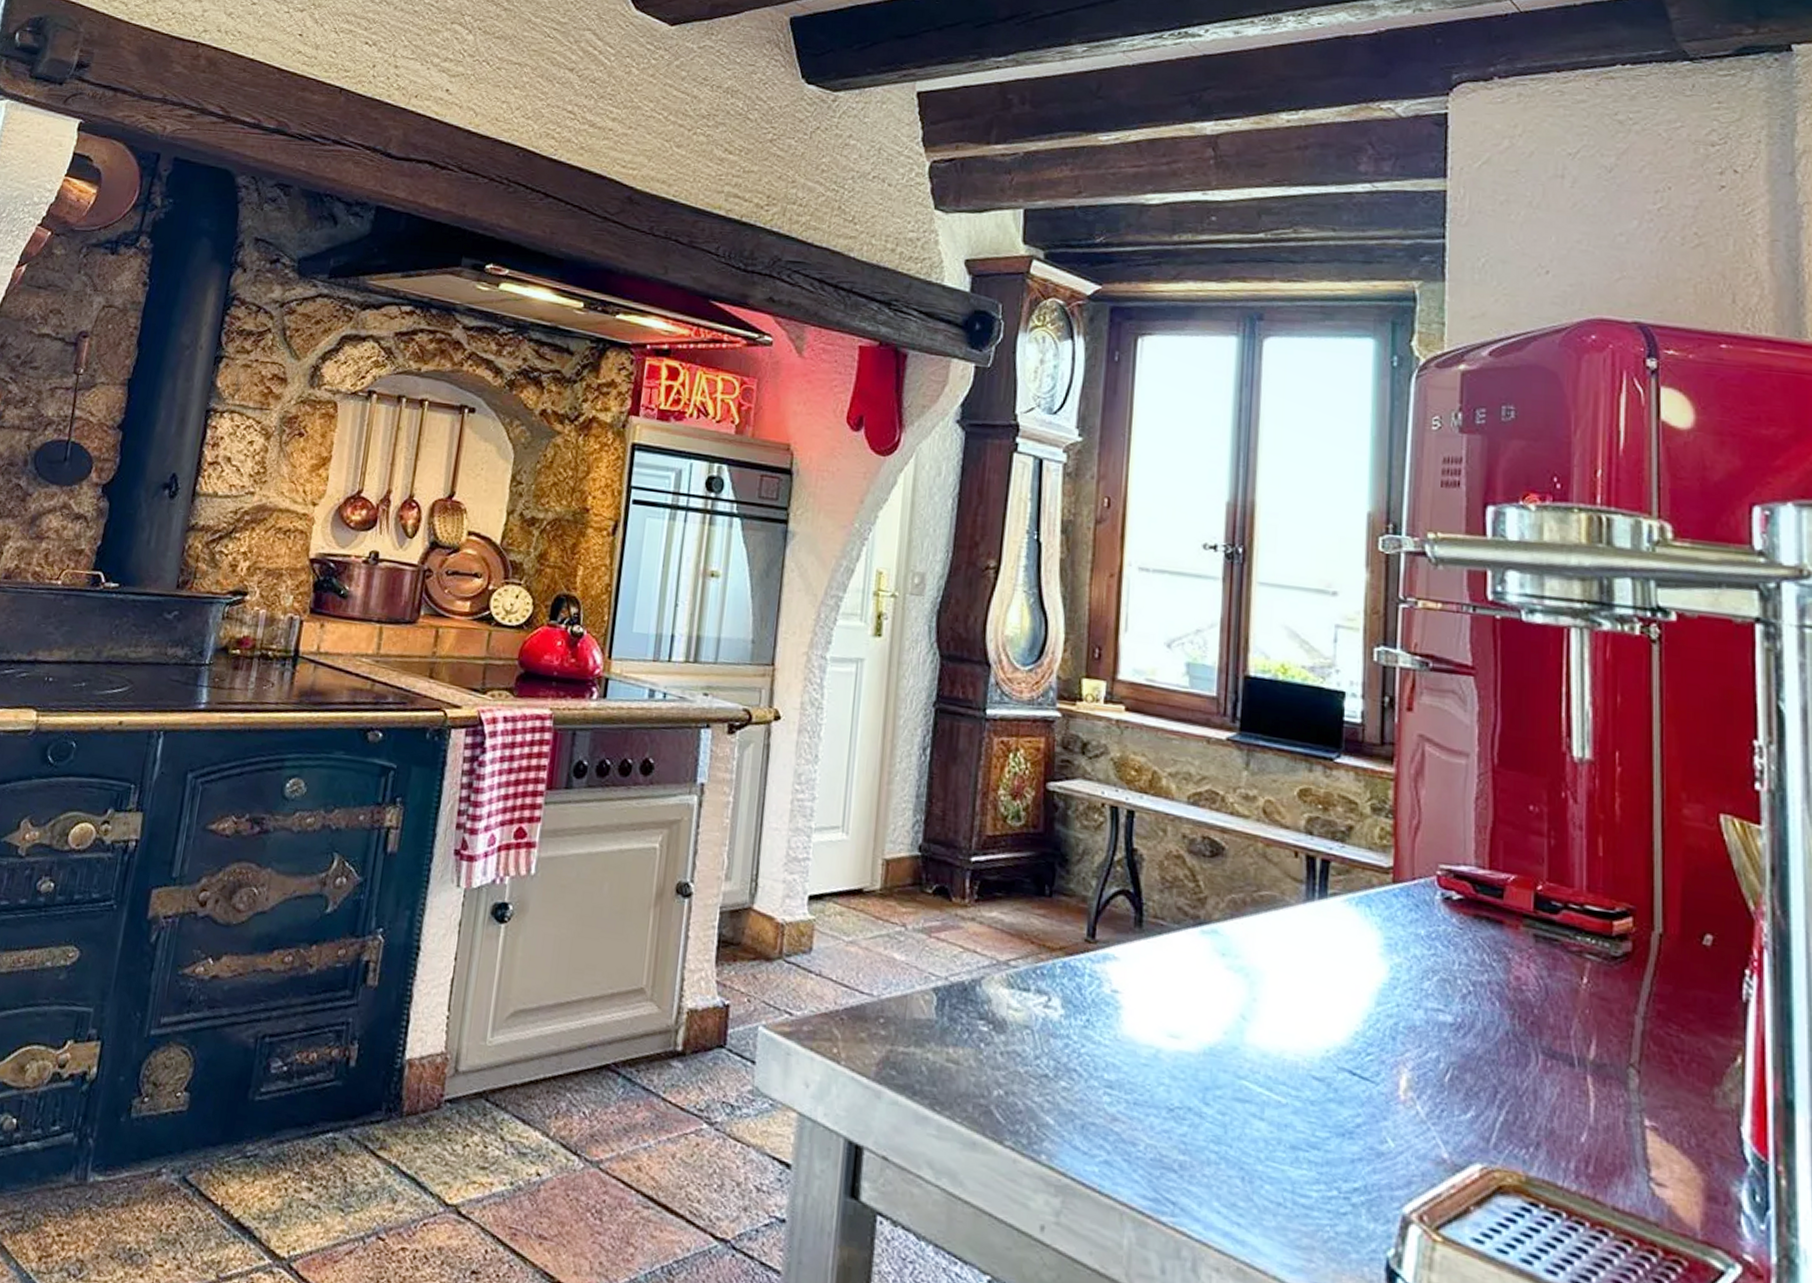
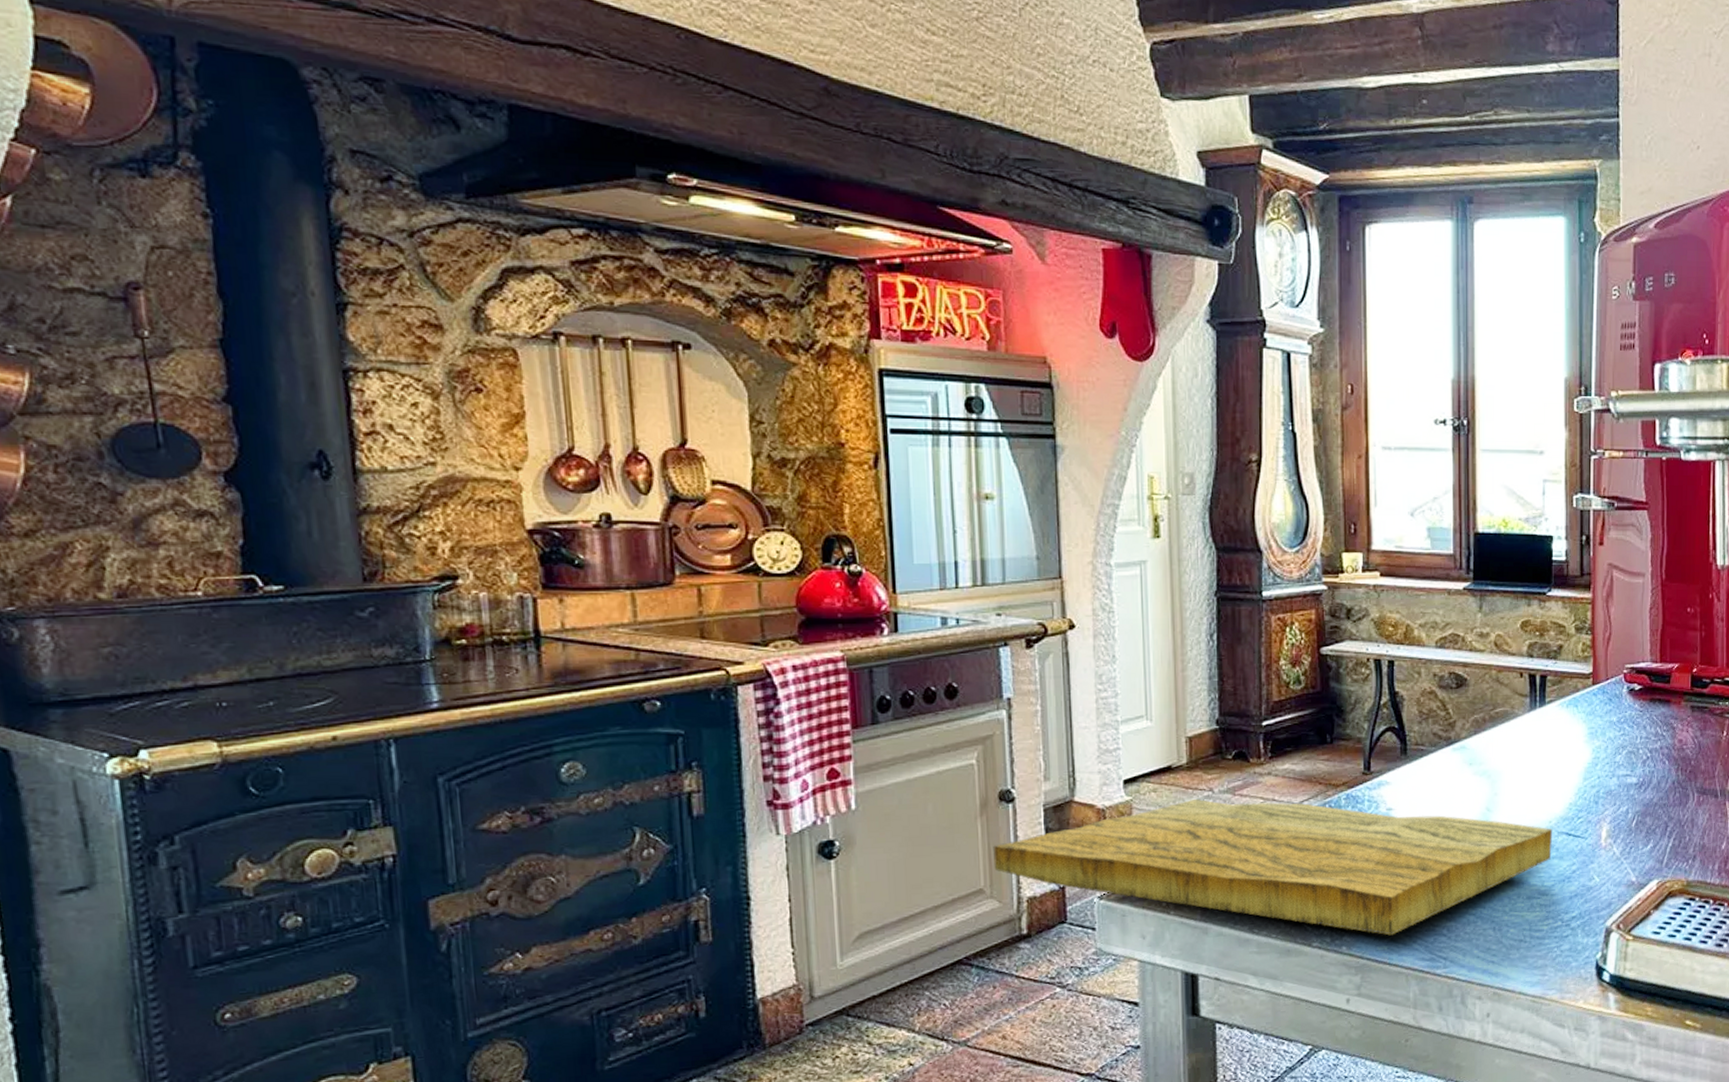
cutting board: none [659,931,1331,1155] -> present [993,798,1553,936]

